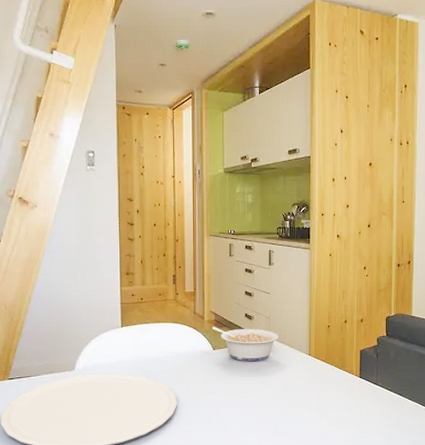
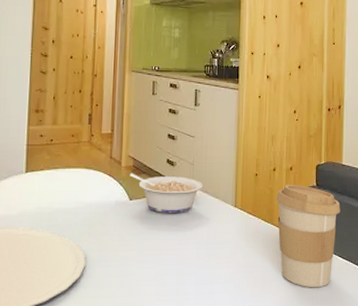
coffee cup: none [347,335,410,427] -> present [276,185,340,288]

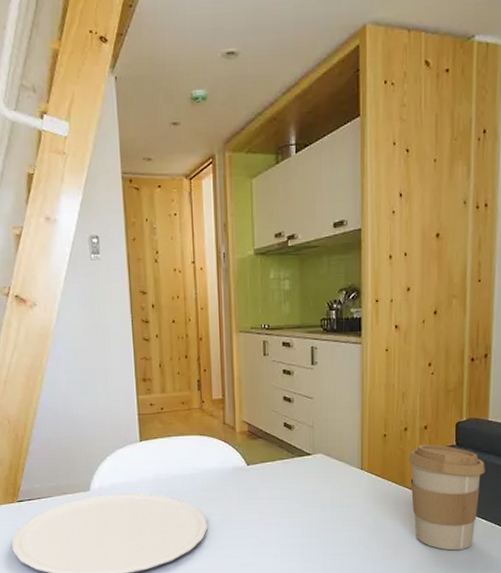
legume: present [130,173,203,214] -> none [245,438,324,478]

